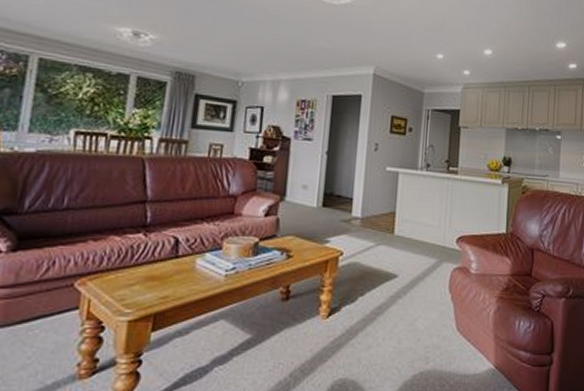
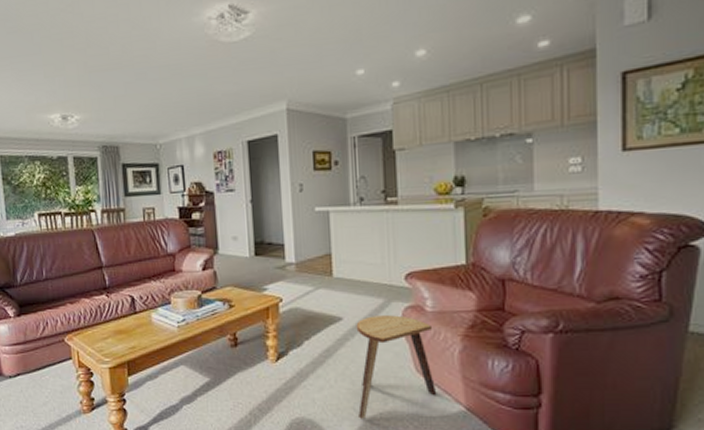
stool: none [400,275,475,379] -> present [356,315,437,419]

